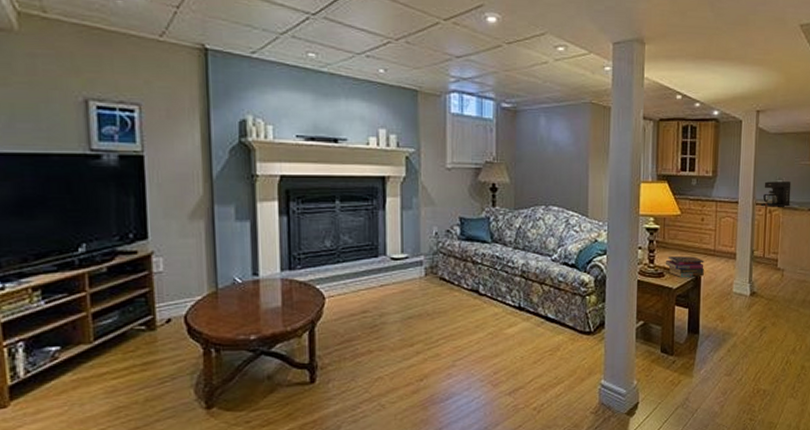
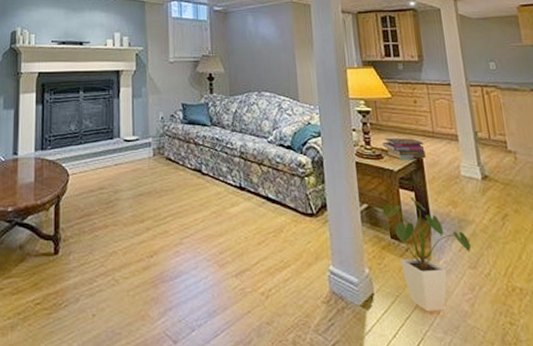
house plant: none [650,314,730,415] -> present [378,197,472,312]
coffee maker: present [761,181,792,207] -> none [475,63,509,88]

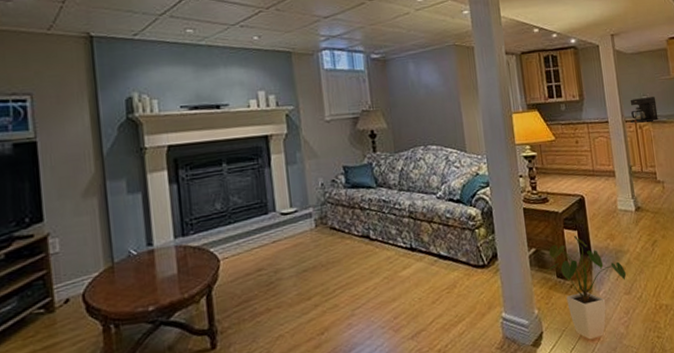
books: present [382,138,426,160] -> none [547,178,587,201]
coffee maker: none [475,63,509,88] -> present [630,96,659,124]

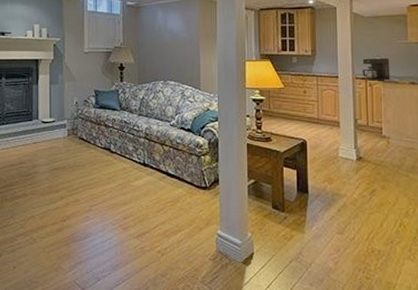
house plant: present [545,236,627,340] -> none [262,175,341,268]

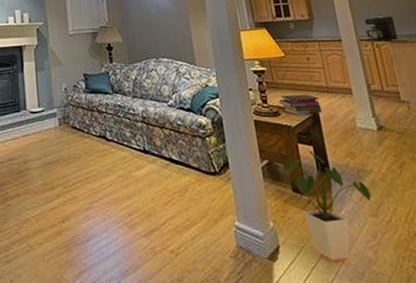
house plant: none [262,175,341,268] -> present [279,151,372,261]
books: none [271,124,309,143] -> present [278,94,322,116]

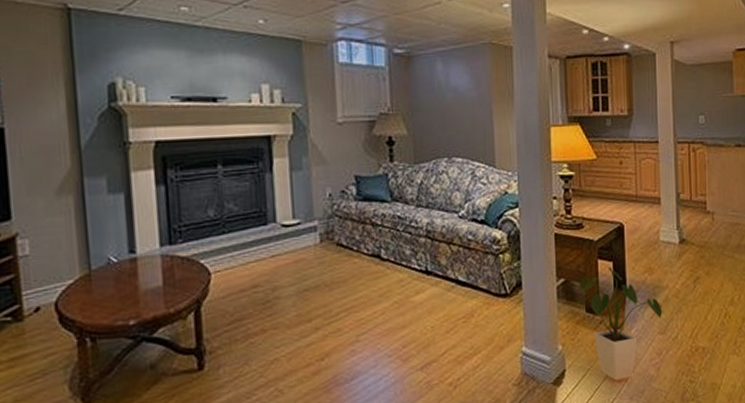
books: present [278,94,322,116] -> none [583,203,627,229]
coffee maker: present [364,16,398,43] -> none [683,116,715,145]

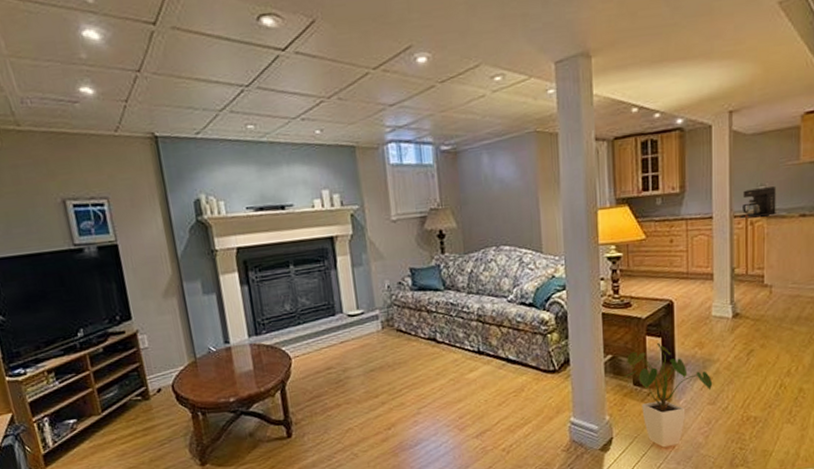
coffee maker: none [683,116,715,145] -> present [740,186,777,219]

